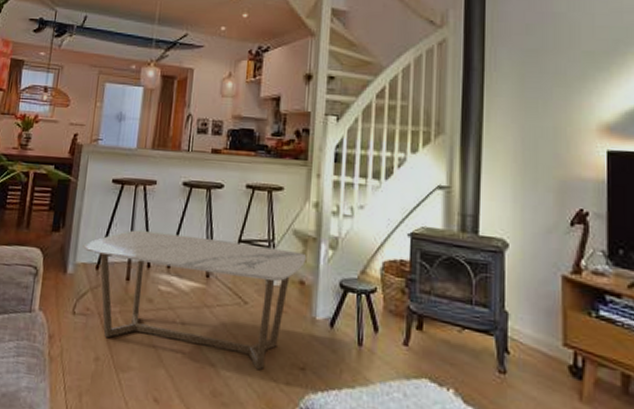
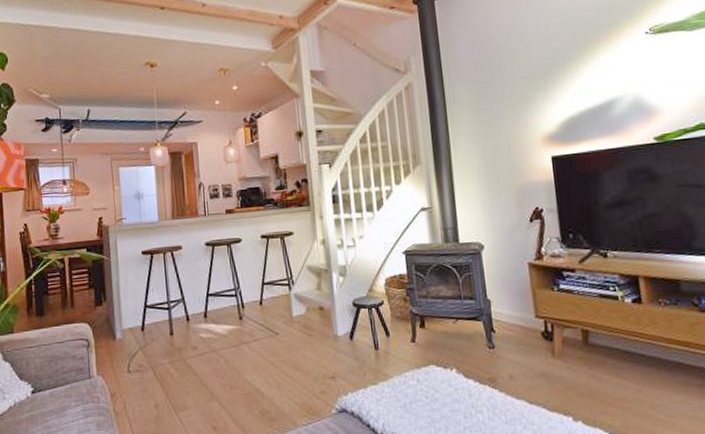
coffee table: present [83,230,307,371] -> none [126,284,322,387]

